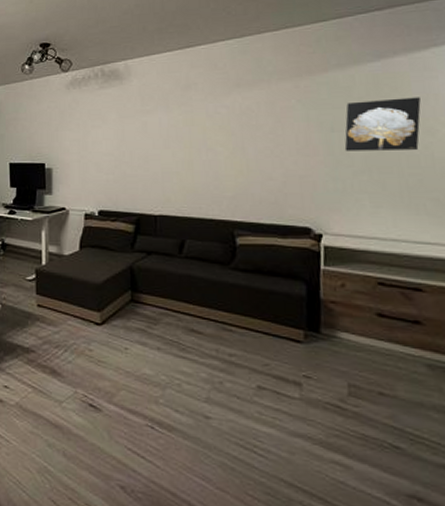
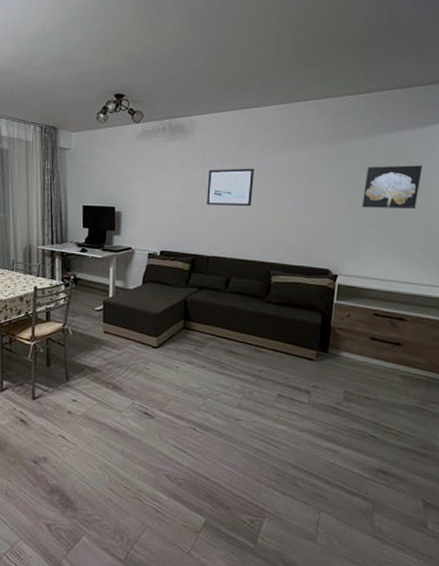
wall art: none [149,112,205,157] -> present [207,168,254,207]

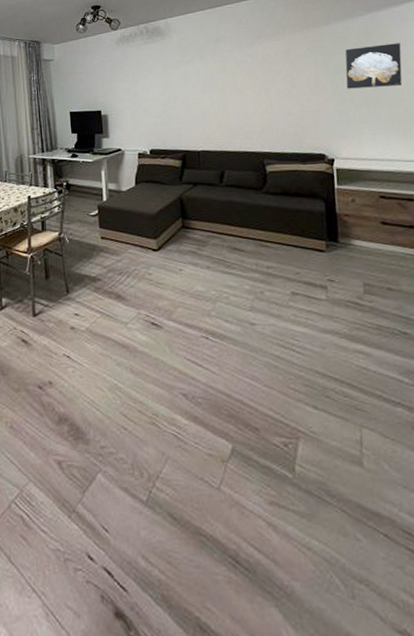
wall art: present [207,168,254,207] -> none [188,61,235,101]

